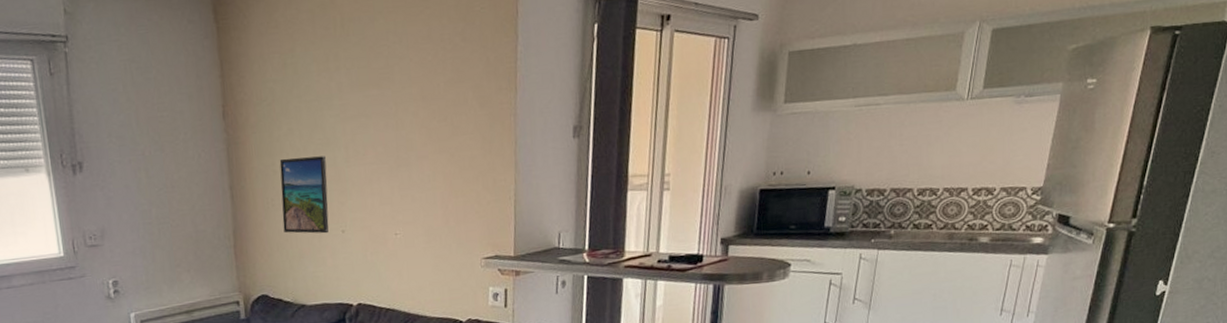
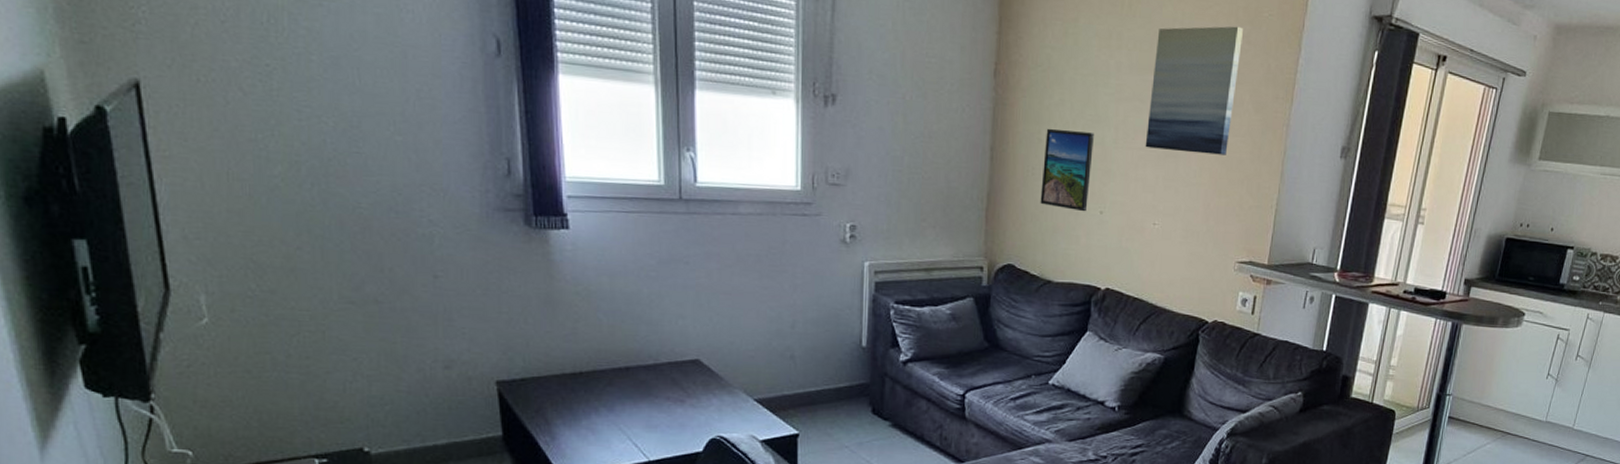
wall art: none [373,25,458,161] -> present [1145,26,1243,155]

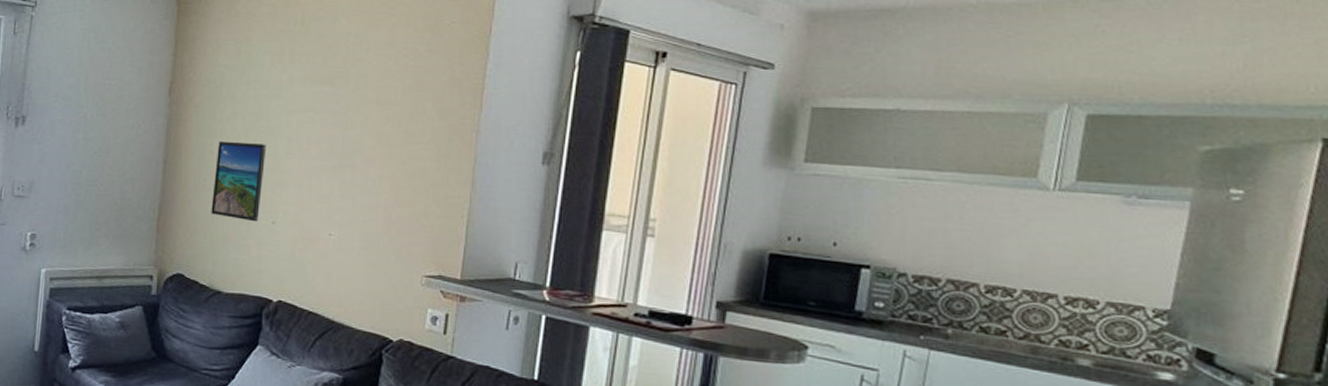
wall art: present [1145,26,1243,155] -> none [319,35,423,164]

